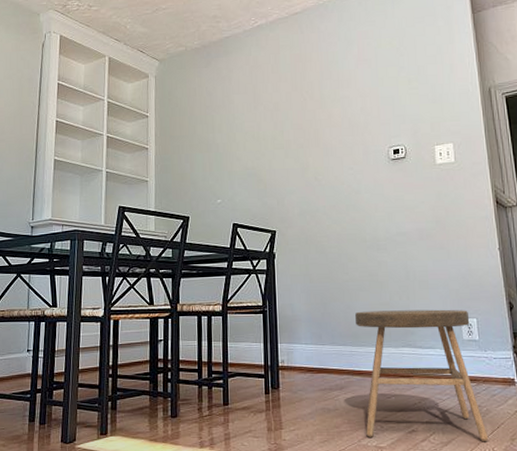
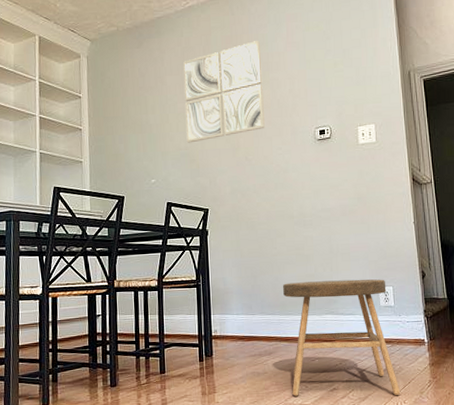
wall art: none [251,59,336,163] -> present [183,41,266,143]

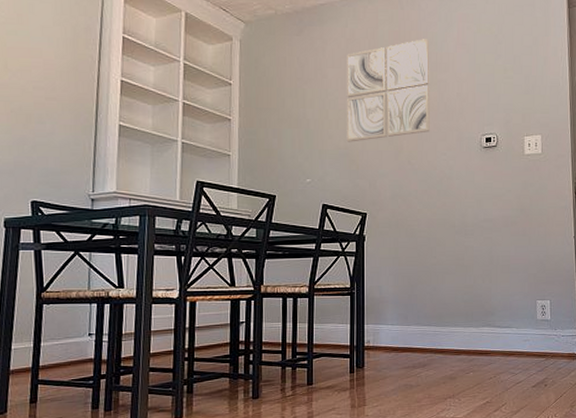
stool: present [283,279,401,397] -> none [441,292,553,410]

